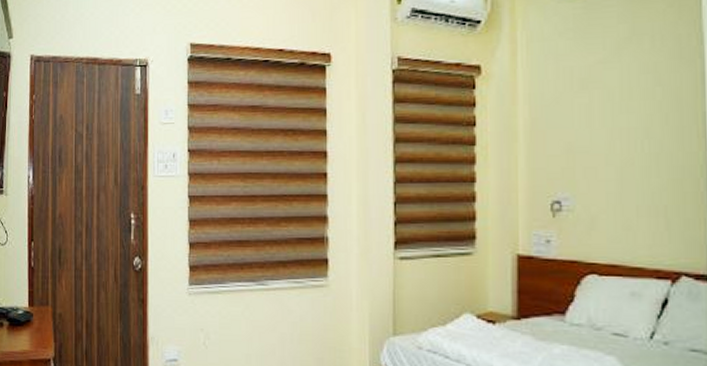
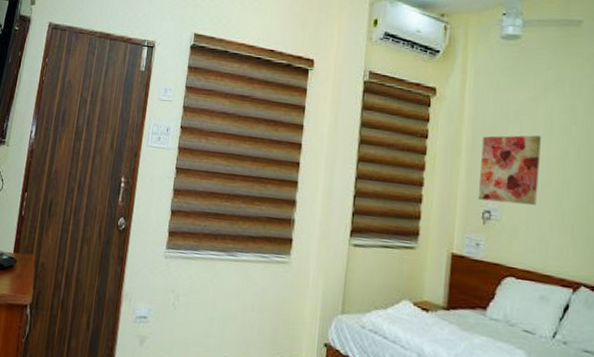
wall art: none [543,105,619,189] -> present [477,135,541,206]

